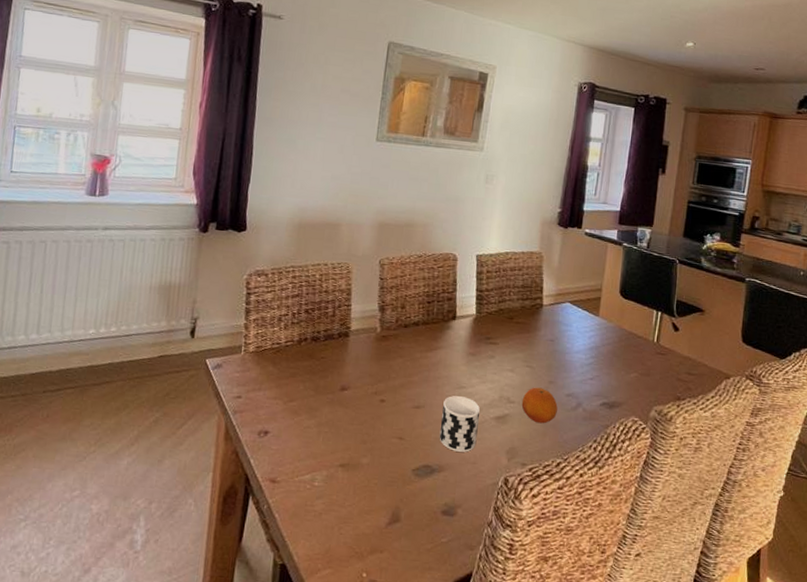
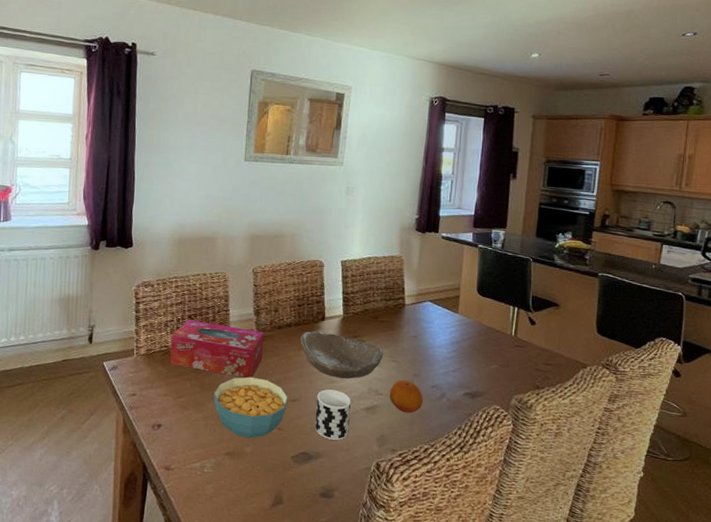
tissue box: none [282,315,388,382] -> present [170,320,264,379]
cereal bowl: none [329,379,412,449] -> present [213,376,288,439]
bowl: none [428,330,517,385] -> present [300,330,383,379]

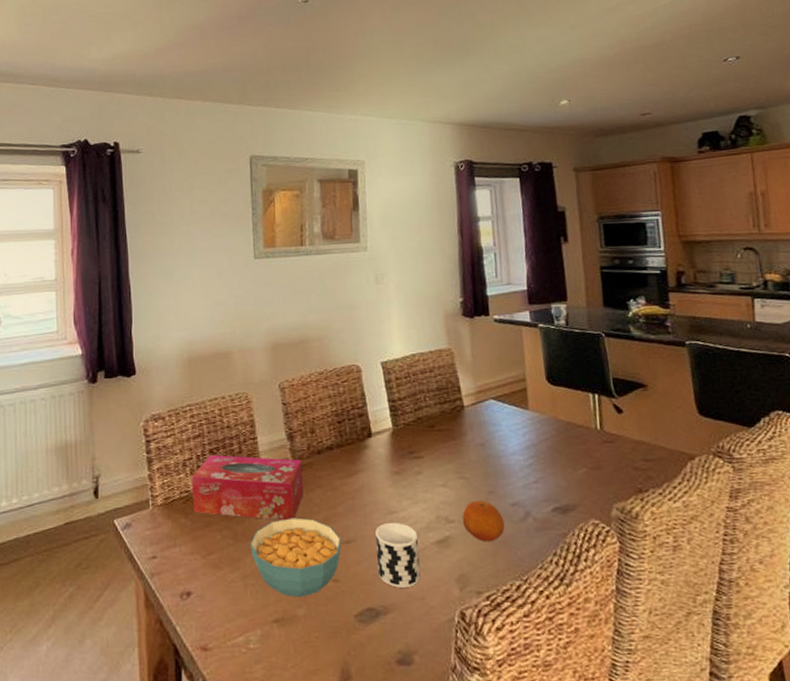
bowl: present [300,330,383,379] -> none [345,450,448,507]

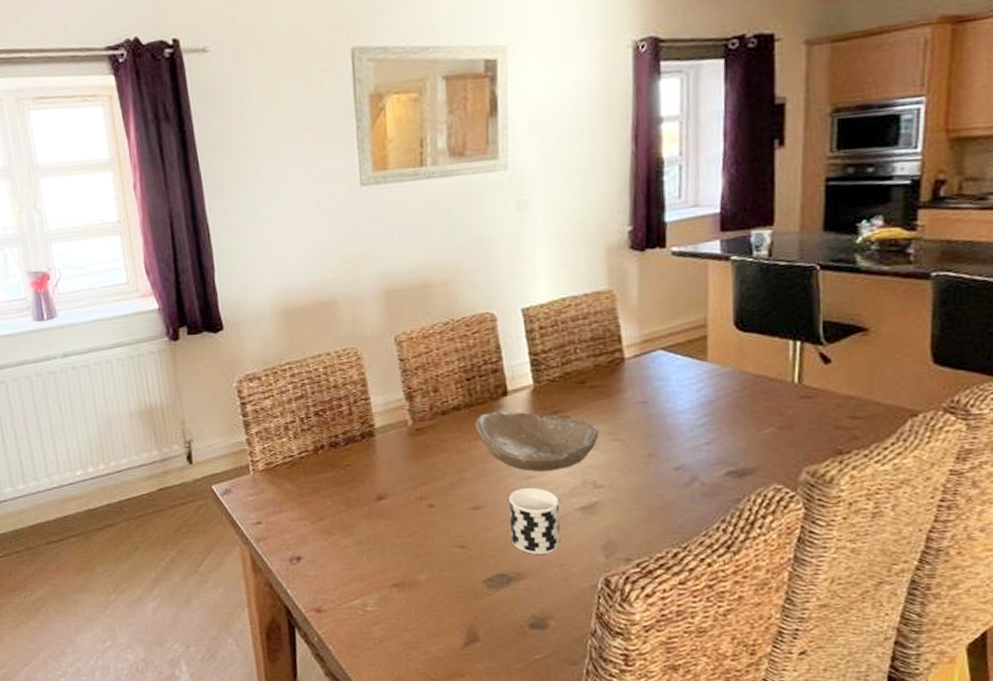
tissue box: present [192,455,304,521] -> none [296,417,425,487]
cereal bowl: present [250,517,341,598] -> none [365,483,469,563]
bowl: none [345,450,448,507] -> present [475,410,599,472]
fruit: present [462,500,505,542] -> none [613,463,665,508]

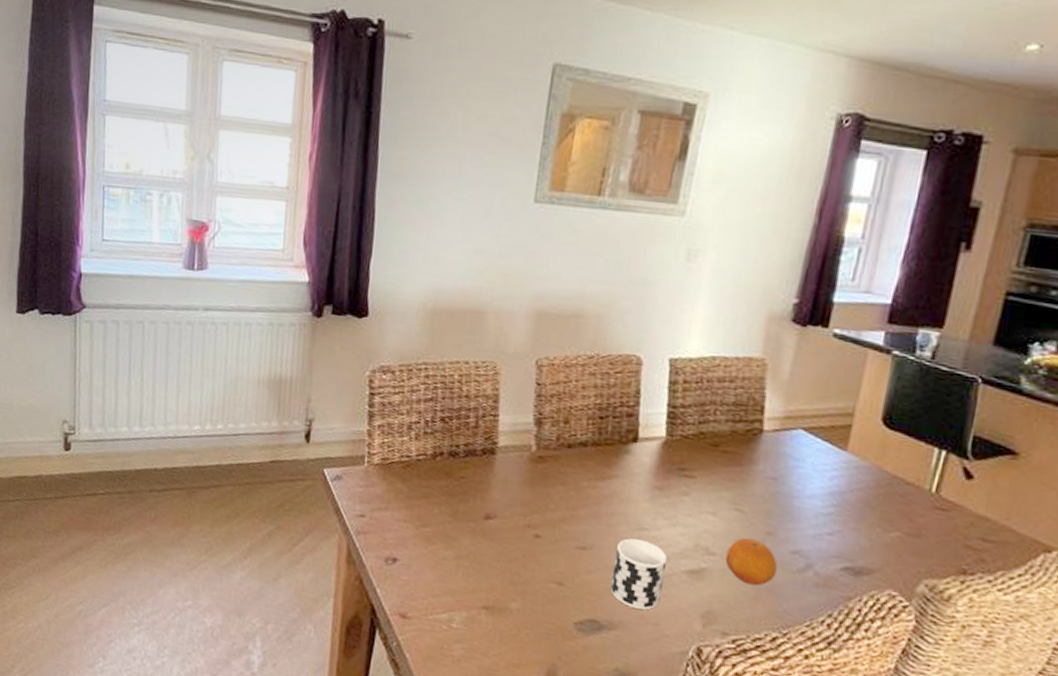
bowl: present [475,410,599,472] -> none [598,455,723,528]
fruit: none [613,463,665,508] -> present [725,537,777,586]

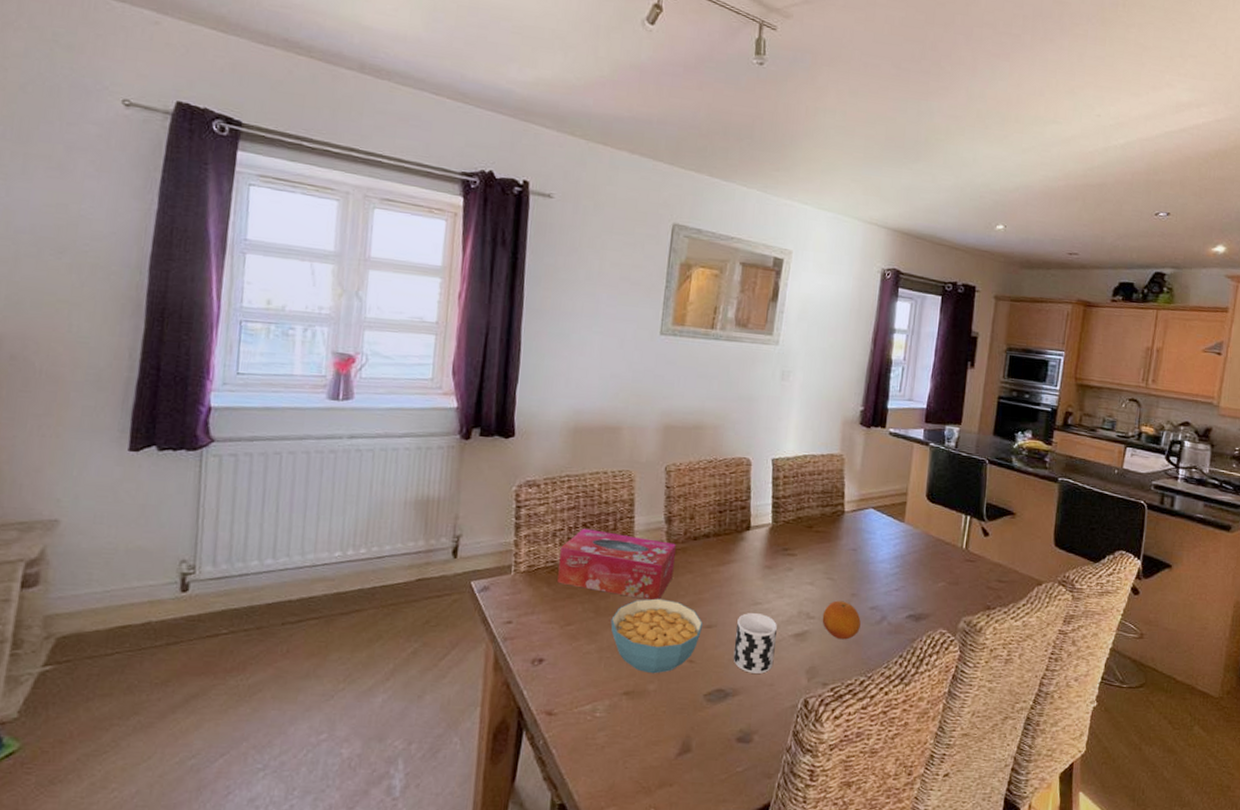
tissue box: none [413,423,546,511] -> present [557,529,676,601]
cereal bowl: none [470,508,575,592] -> present [610,598,703,674]

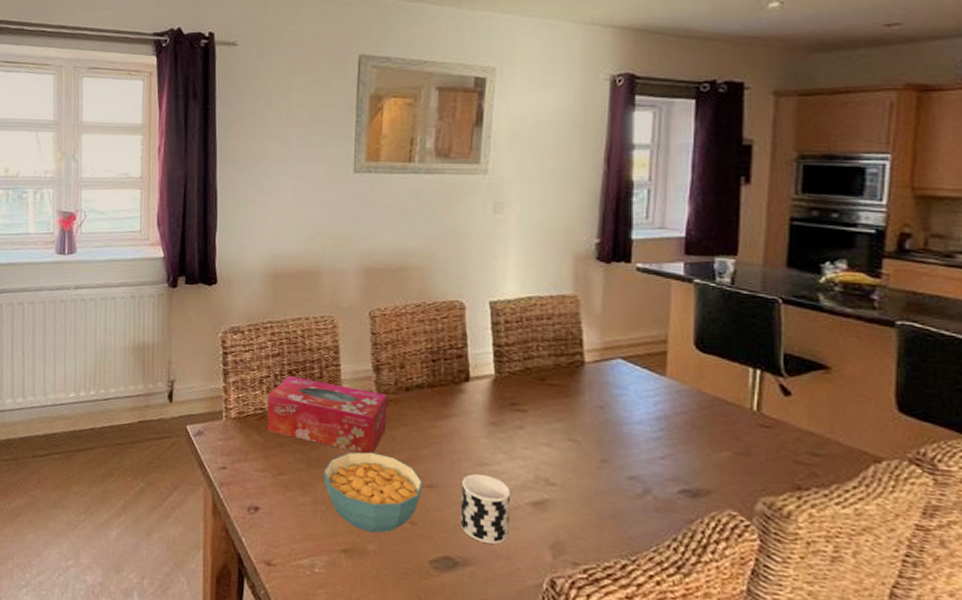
fruit: present [822,600,861,640] -> none [565,466,616,514]

